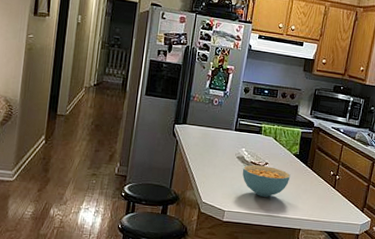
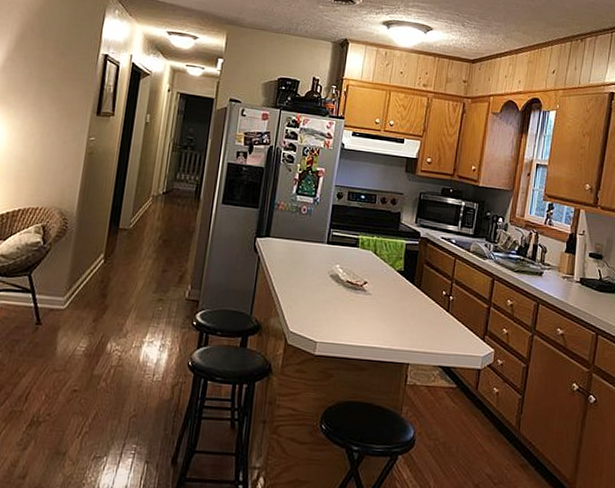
cereal bowl: present [242,164,291,197] -> none [336,284,395,324]

